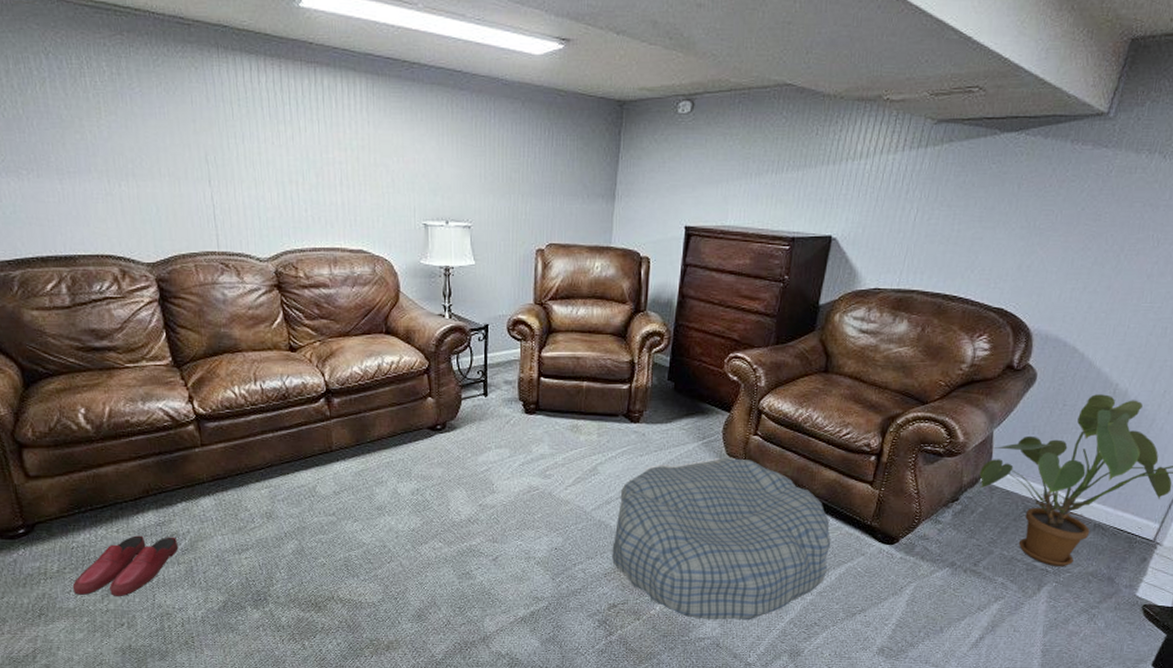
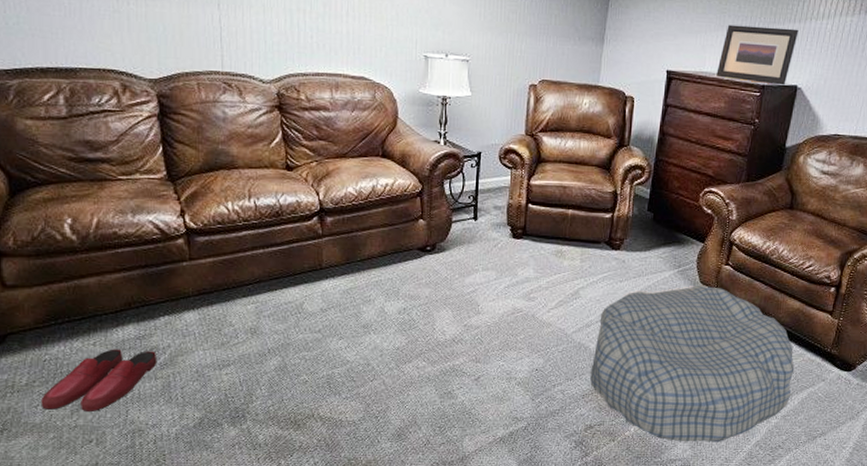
picture frame: none [740,171,833,236] -> present [716,24,799,85]

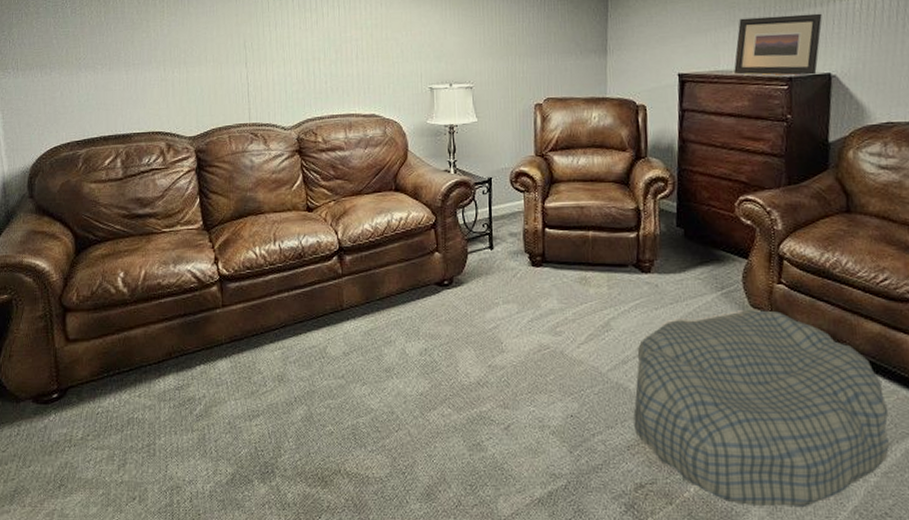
slippers: present [41,349,157,411] -> none [93,400,194,466]

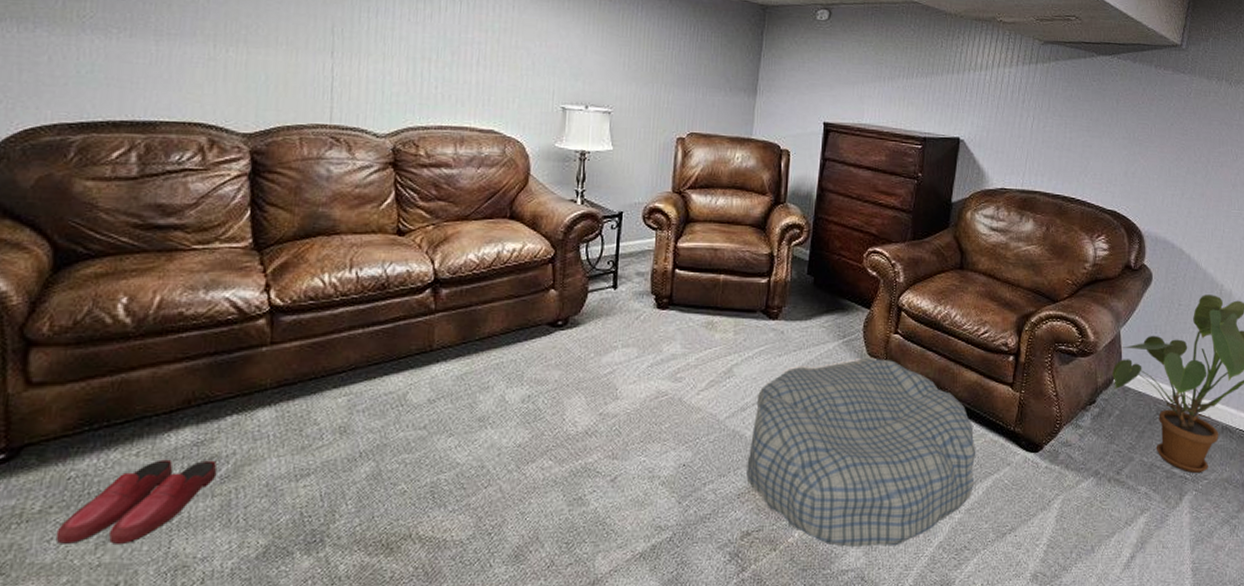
slippers: none [93,400,194,466] -> present [55,459,218,544]
picture frame: present [734,13,822,75] -> none [876,75,957,138]

